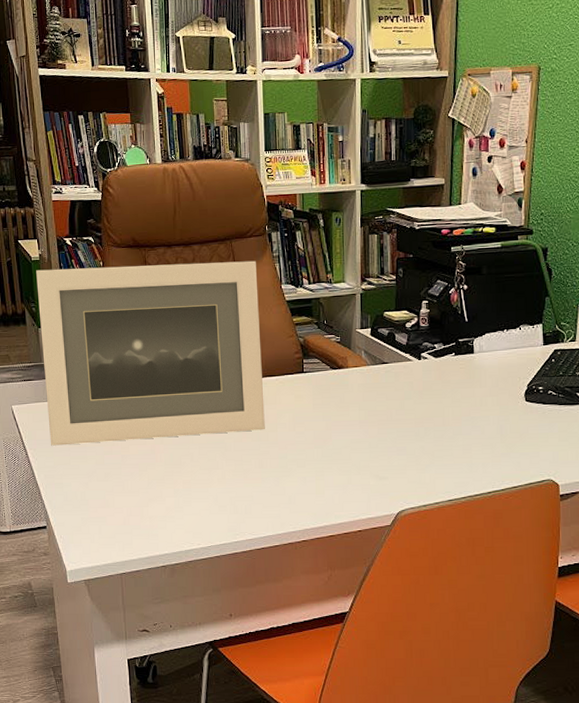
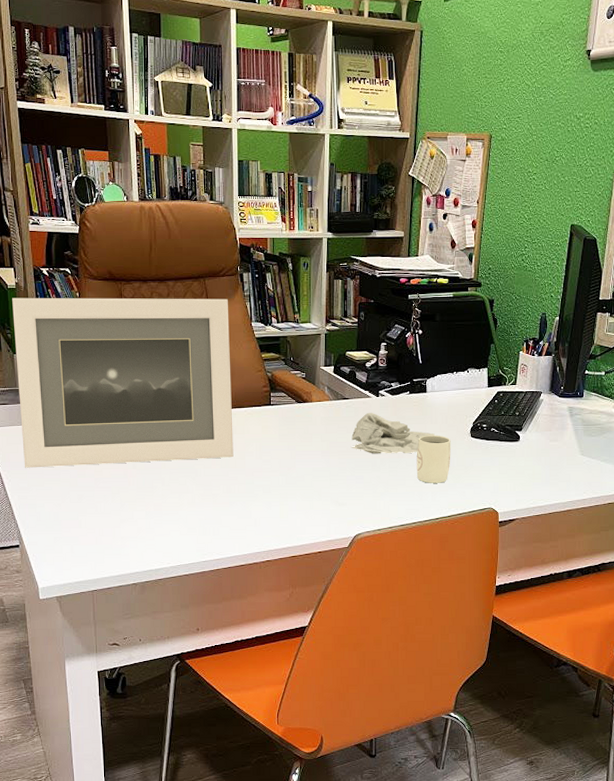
tissue: none [391,377,485,423] -> present [351,412,435,454]
mug: none [464,399,504,454] -> present [416,435,451,483]

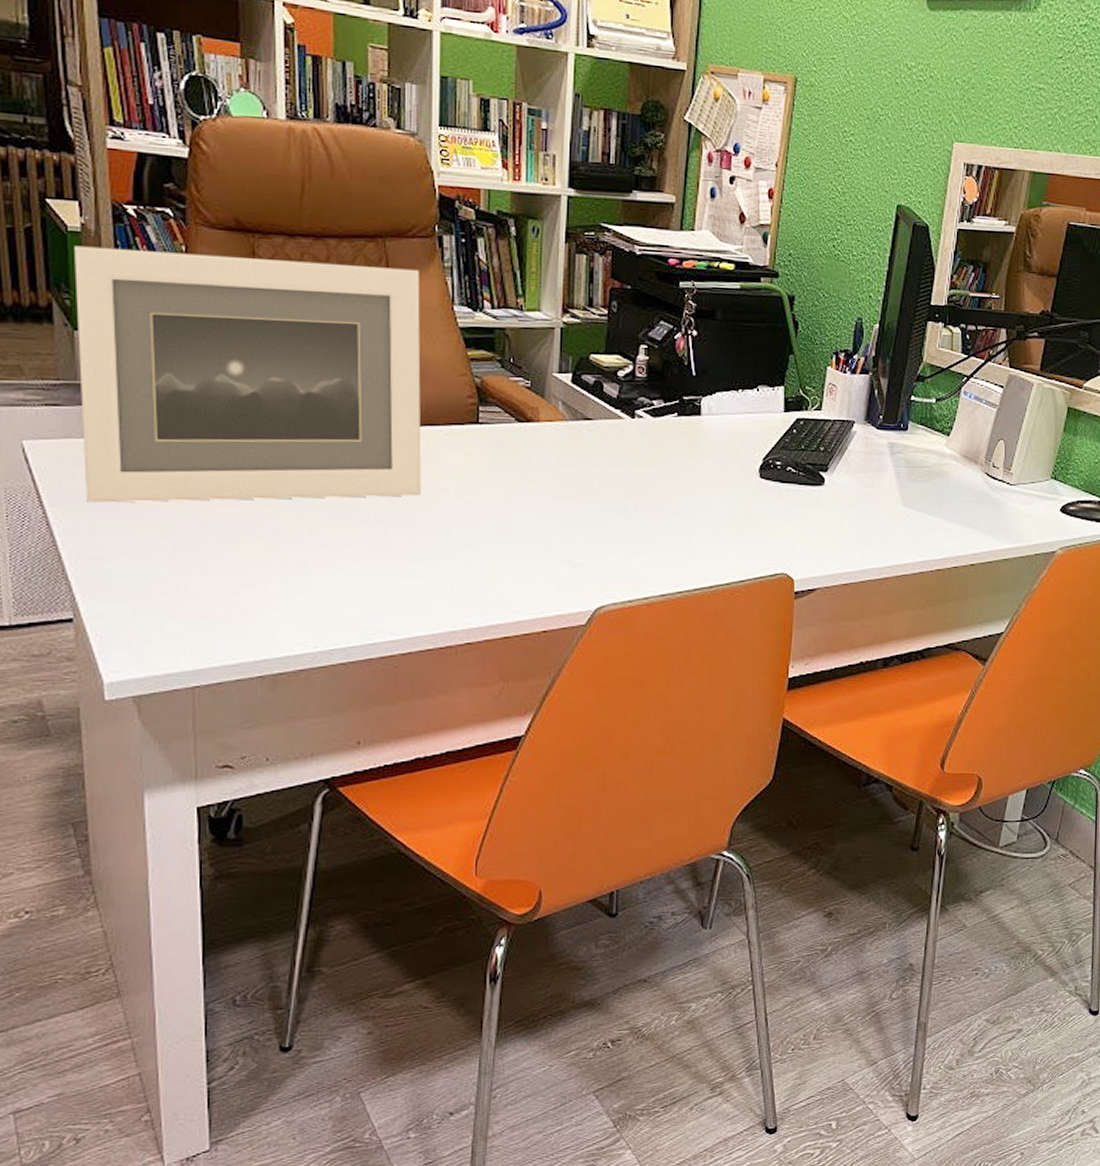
tissue: present [351,412,435,454] -> none [593,439,711,498]
mug: present [416,435,451,483] -> none [684,473,733,539]

